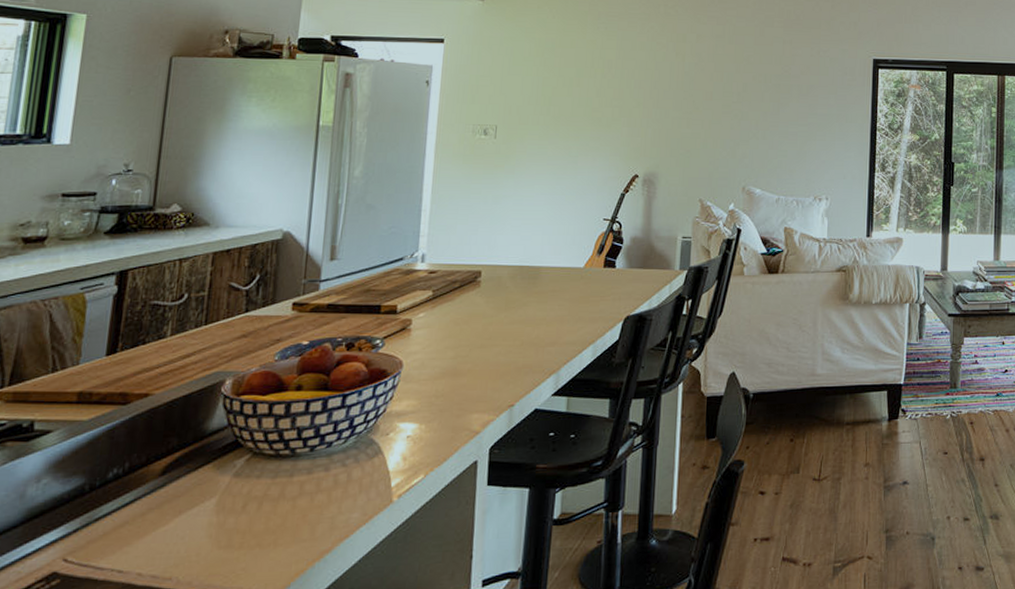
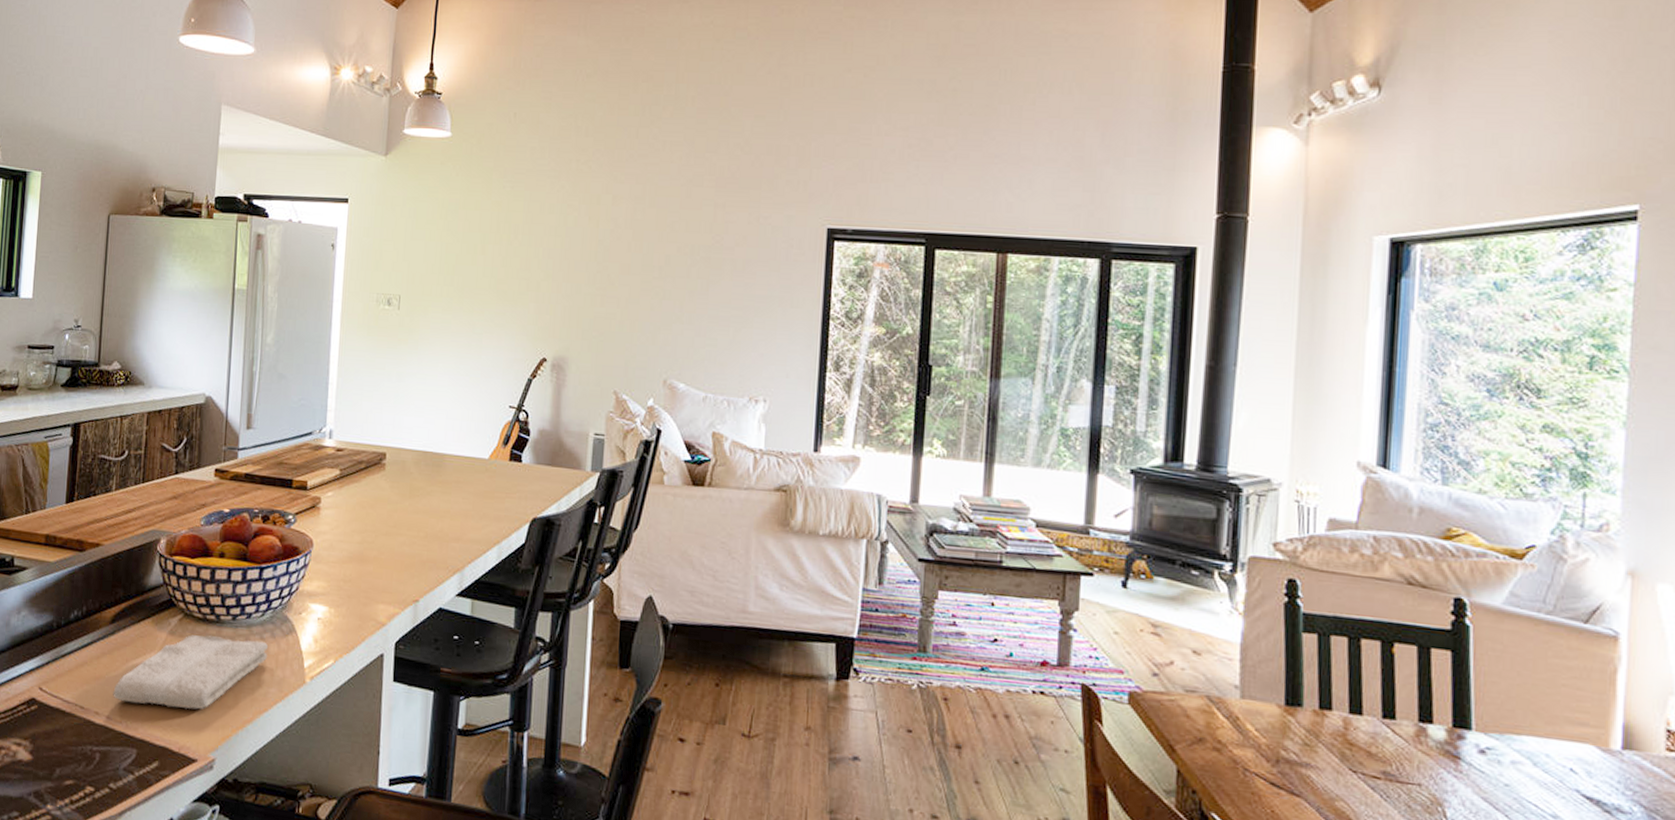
washcloth: none [161,468,352,557] -> present [113,635,269,710]

